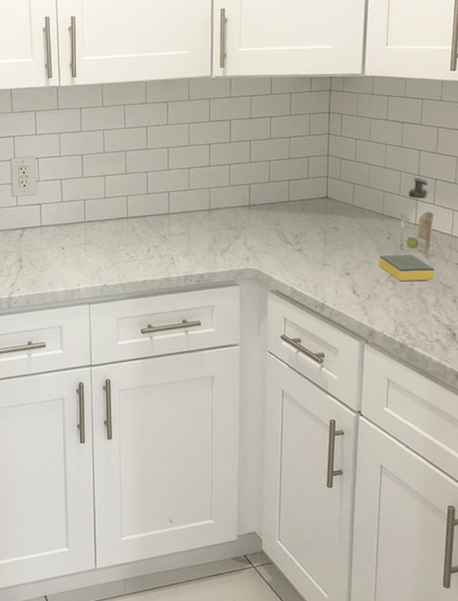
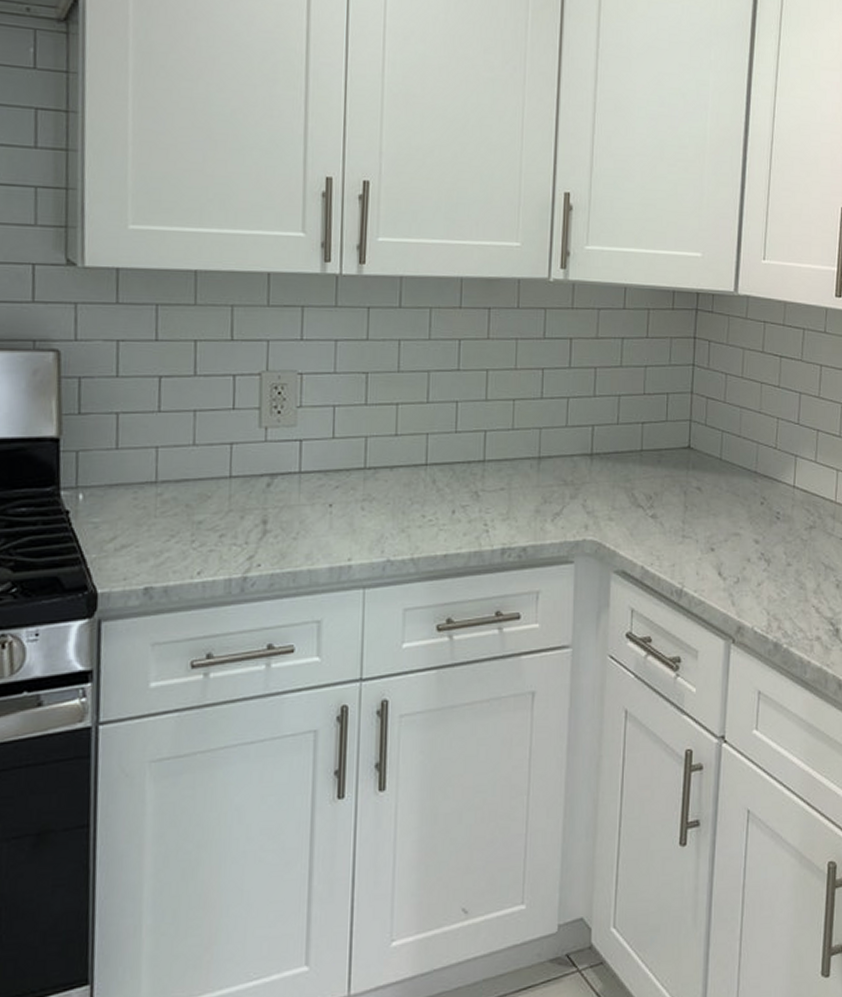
sponge: present [379,255,435,281] -> none [750,526,815,560]
soap dispenser: present [399,178,434,260] -> none [775,427,815,533]

